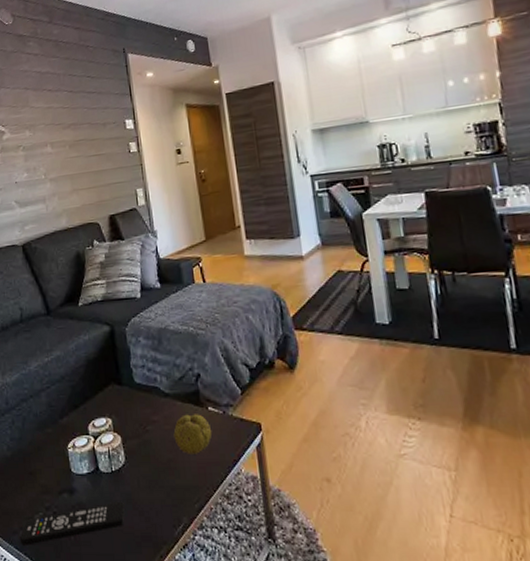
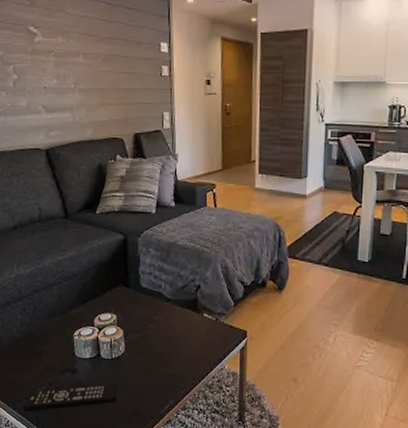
fruit: present [173,414,212,454] -> none [170,318,204,351]

